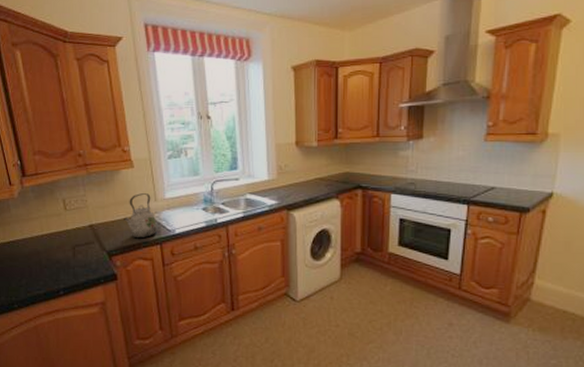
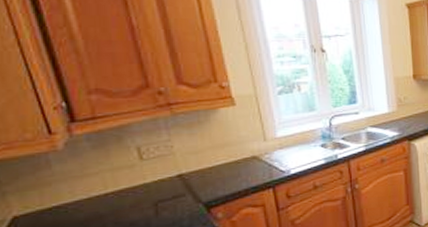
kettle: present [124,193,158,239] -> none [225,133,269,184]

